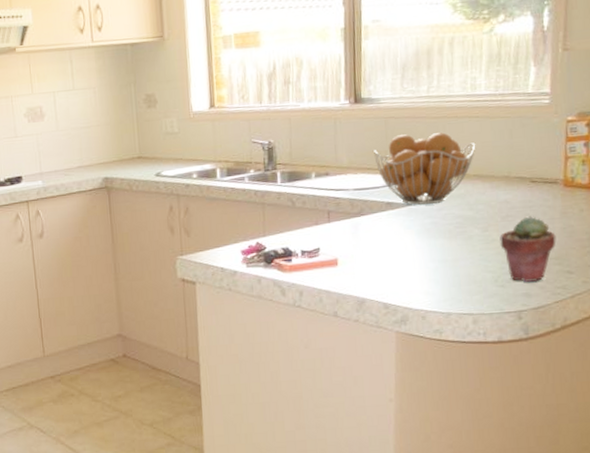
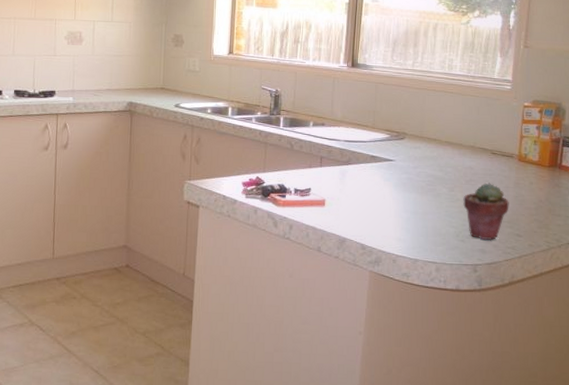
fruit basket: present [374,132,476,205] -> none [364,99,449,162]

